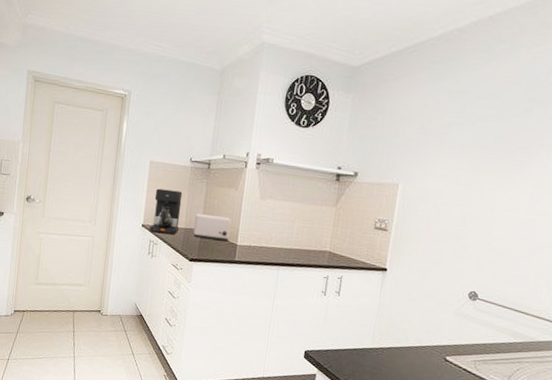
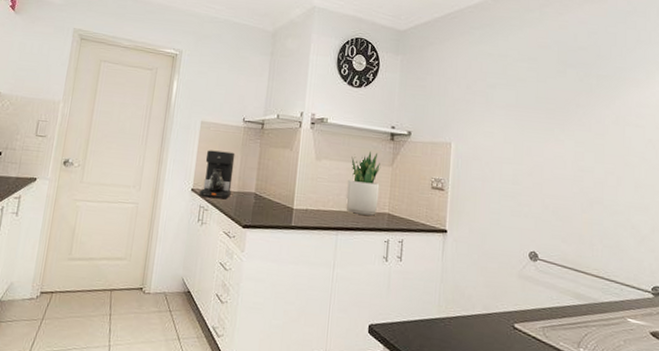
toaster: present [192,213,233,242] -> none [246,175,289,206]
planter: none [287,191,325,253] -> present [346,150,381,216]

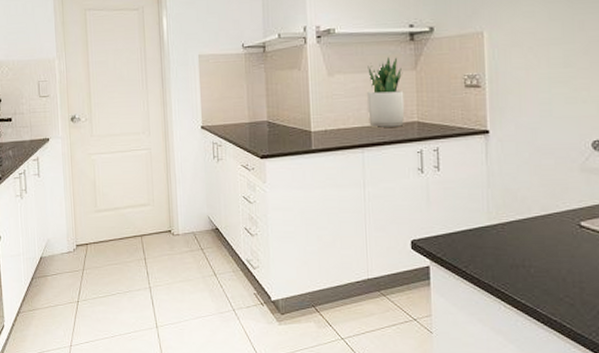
coffee maker: present [200,150,235,200] -> none [209,82,242,133]

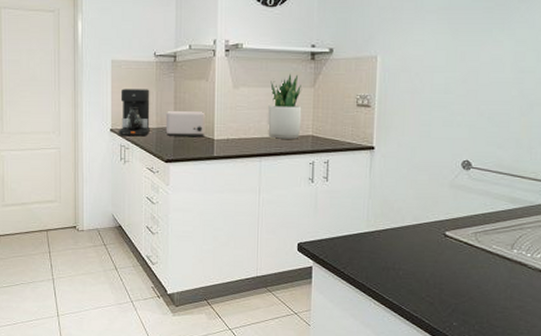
coffee maker: none [209,82,242,133] -> present [119,89,150,137]
toaster: none [258,101,302,130] -> present [165,110,207,138]

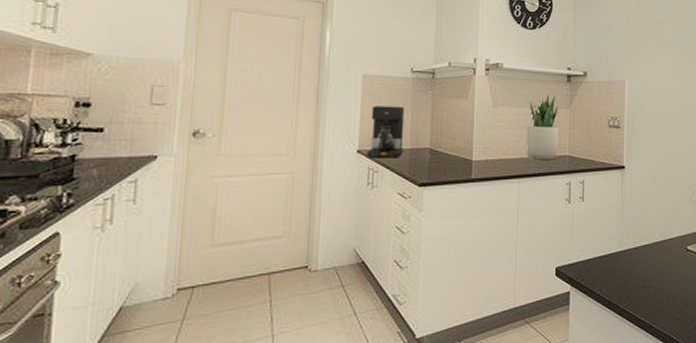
toaster: present [165,110,207,138] -> none [420,129,466,159]

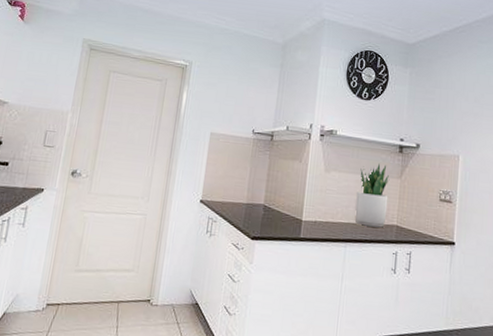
coffee maker: present [367,106,405,158] -> none [208,161,245,211]

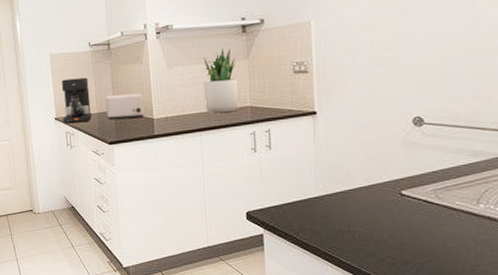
coffee maker: none [208,161,245,211] -> present [61,77,92,123]
toaster: none [255,187,298,217] -> present [105,92,145,119]

